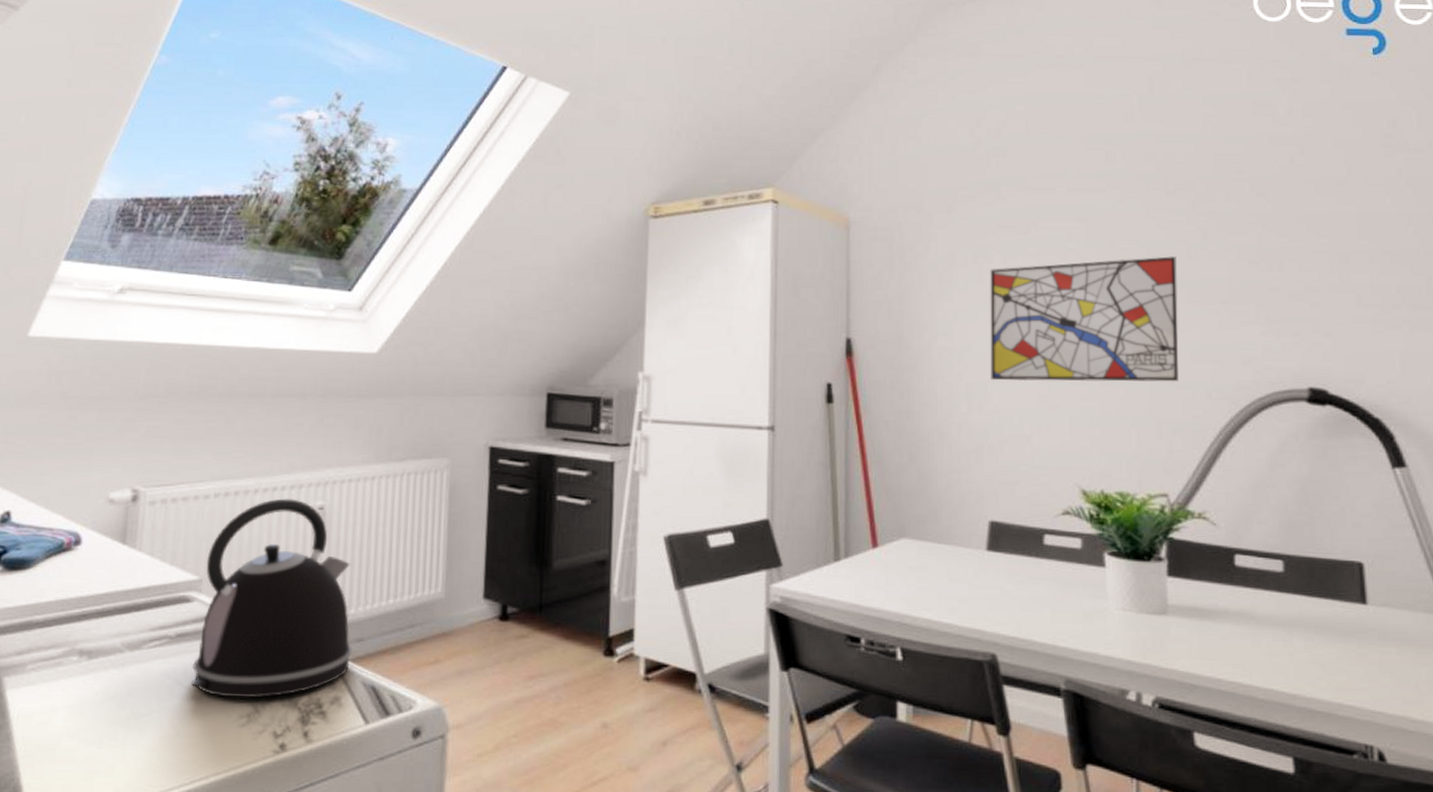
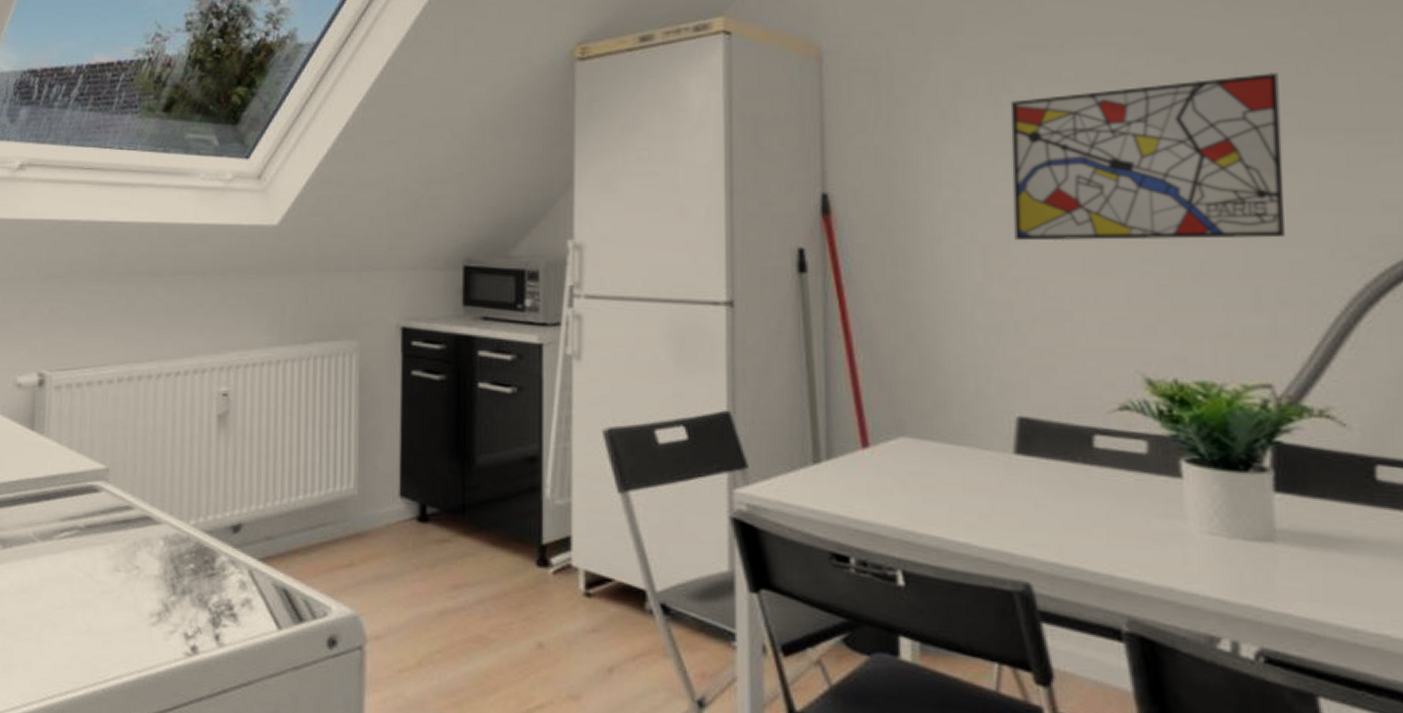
kettle: present [190,498,352,699] -> none [101,383,262,597]

